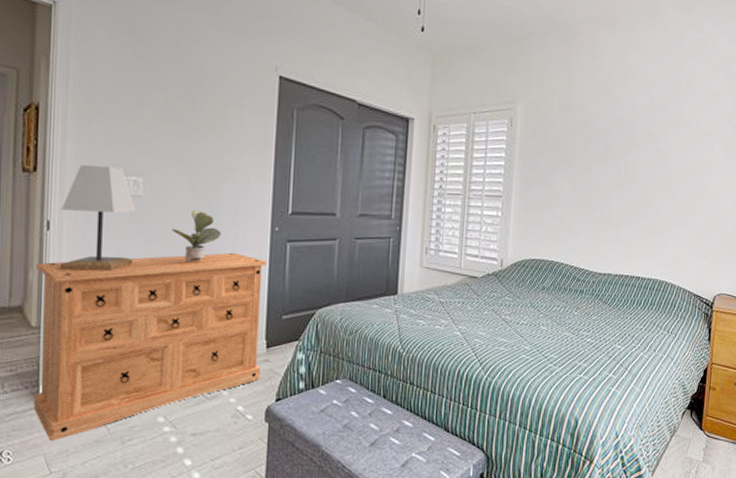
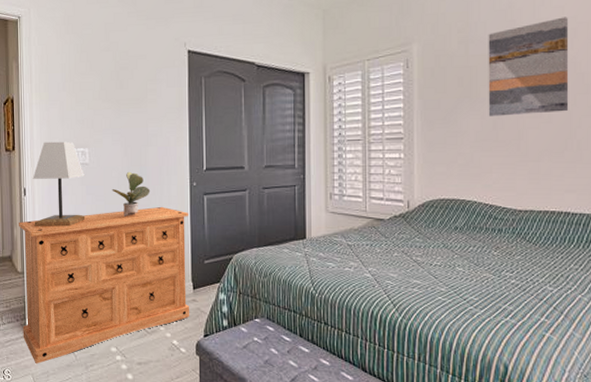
wall art: none [580,96,652,184] -> present [488,17,569,117]

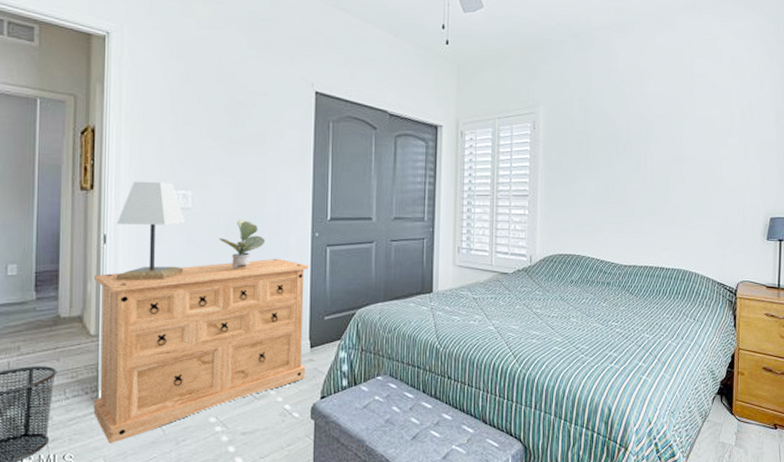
wall art: present [488,17,569,117] -> none [602,95,667,180]

